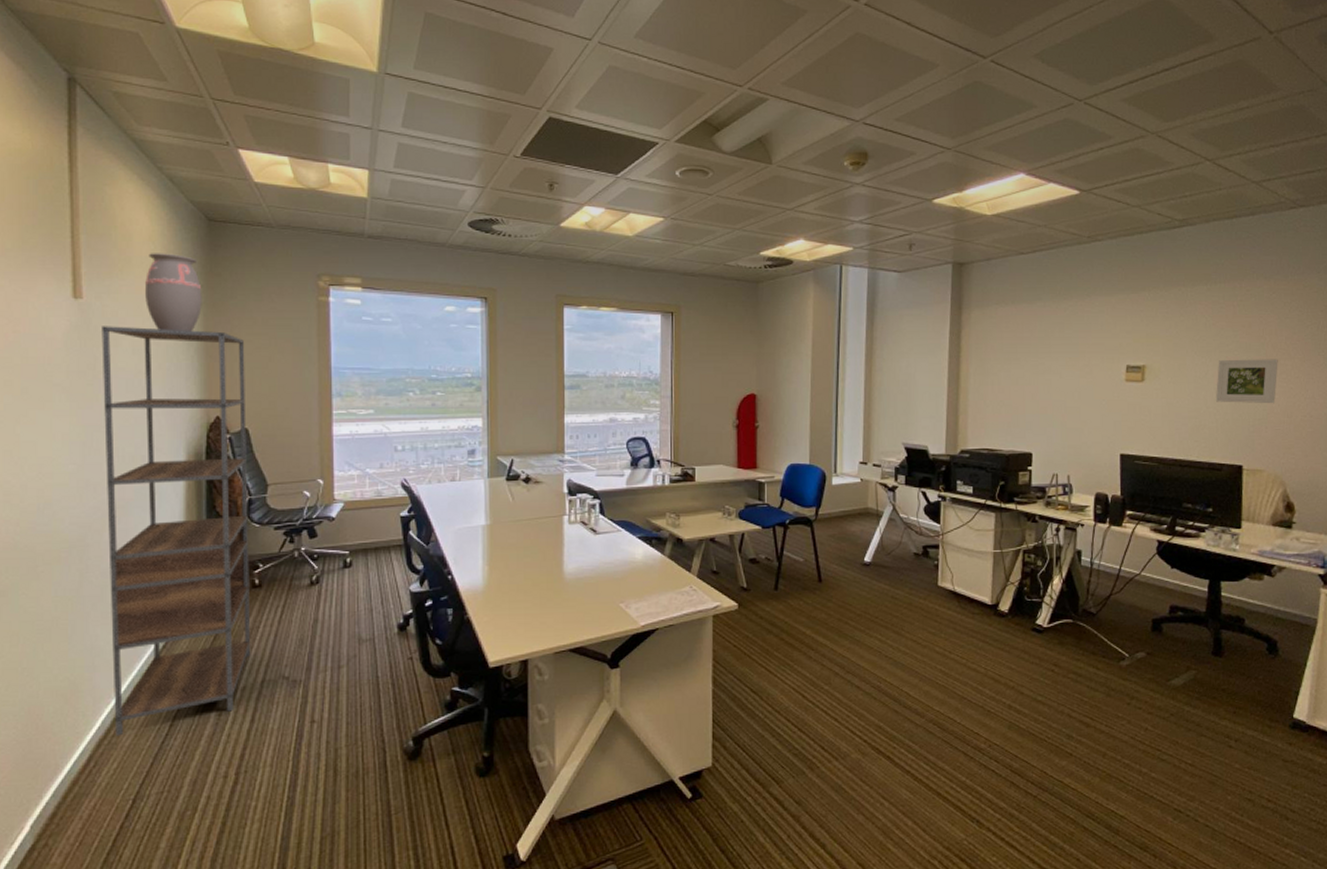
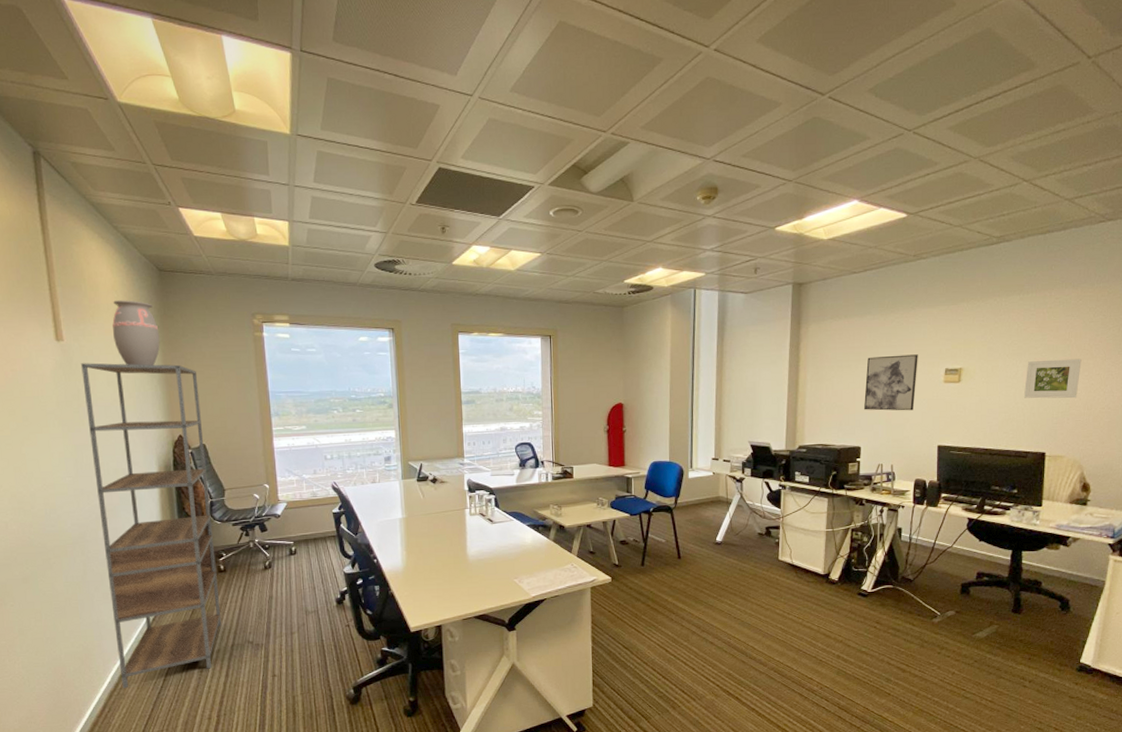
wall art: none [1035,348,1096,413] -> present [864,354,918,411]

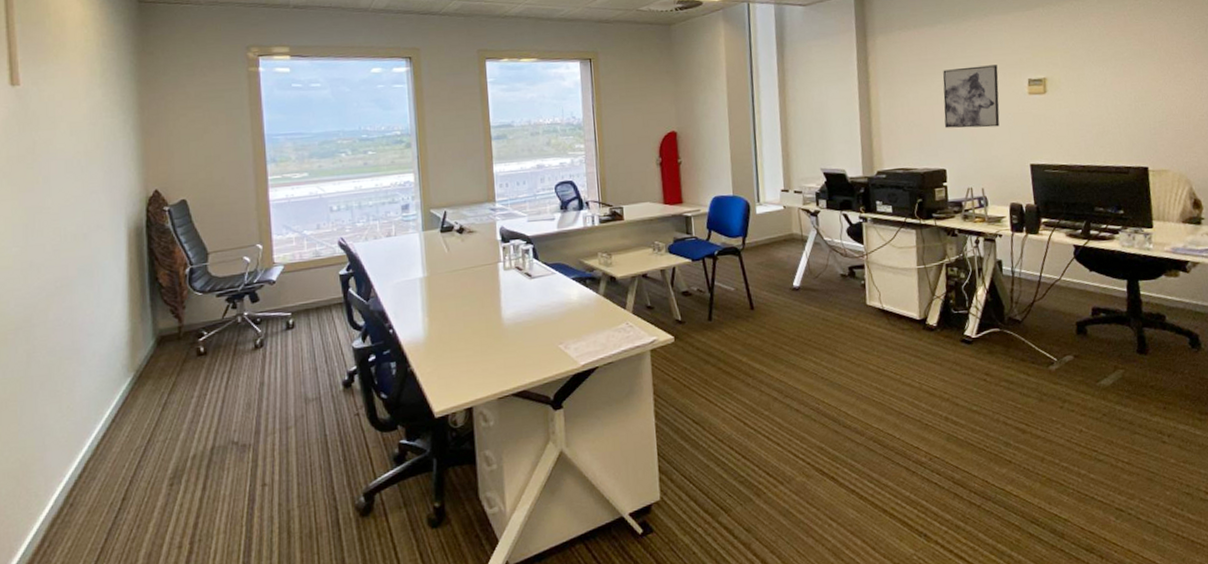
shelving unit: present [81,363,222,689] -> none [39,107,200,514]
decorative vase: present [112,300,160,366] -> none [80,36,136,111]
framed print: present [1024,358,1082,399] -> none [1115,63,1173,108]

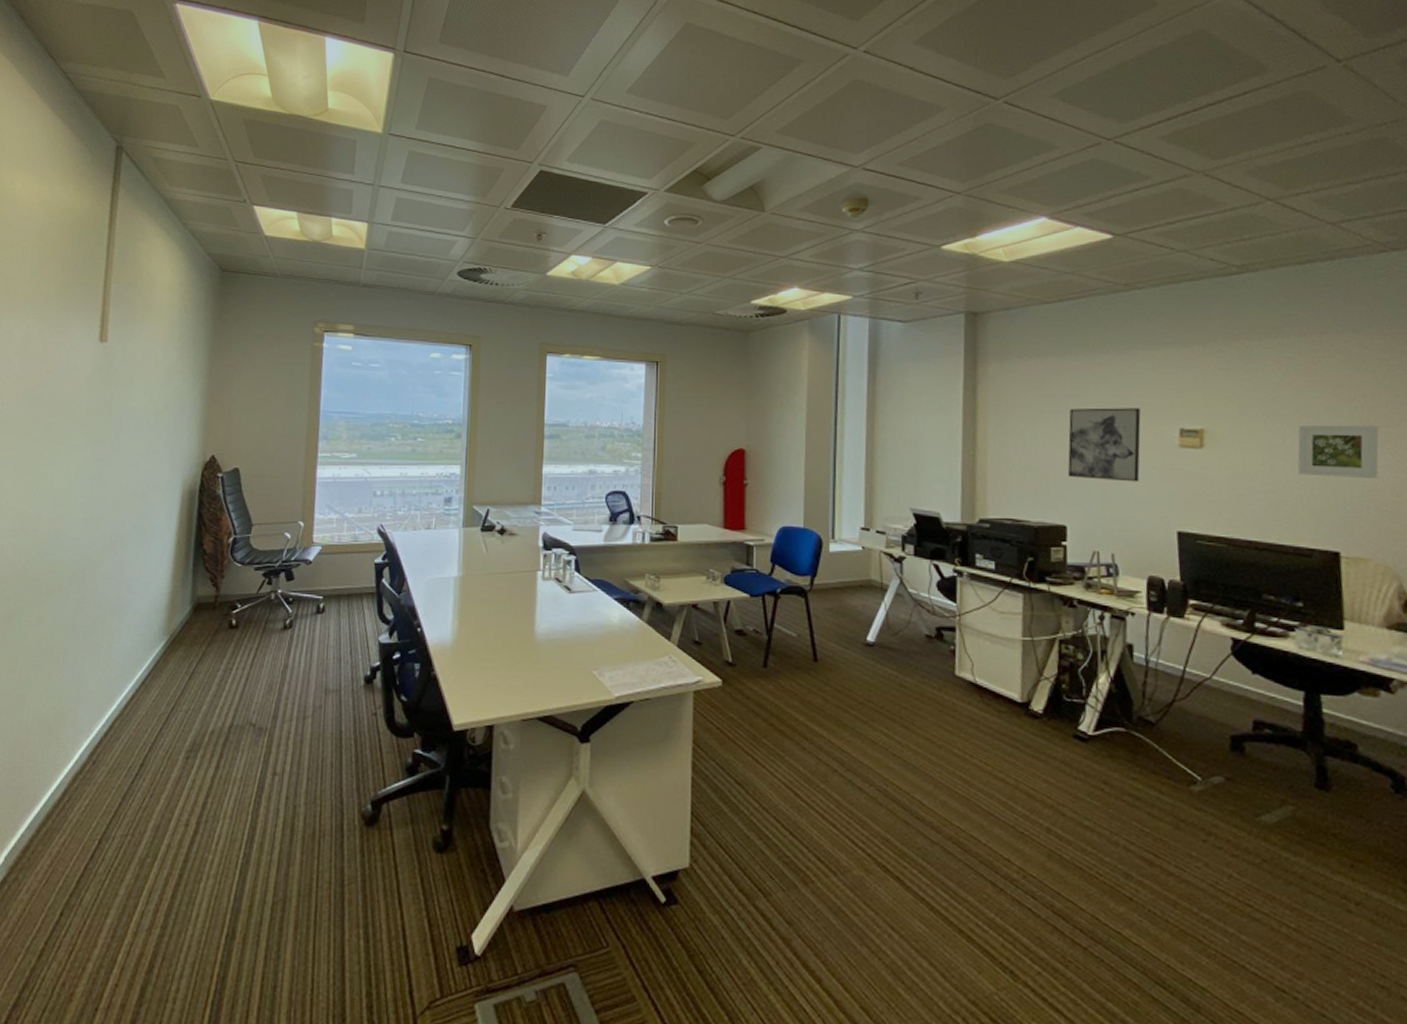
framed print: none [1115,63,1173,108] -> present [1297,424,1379,479]

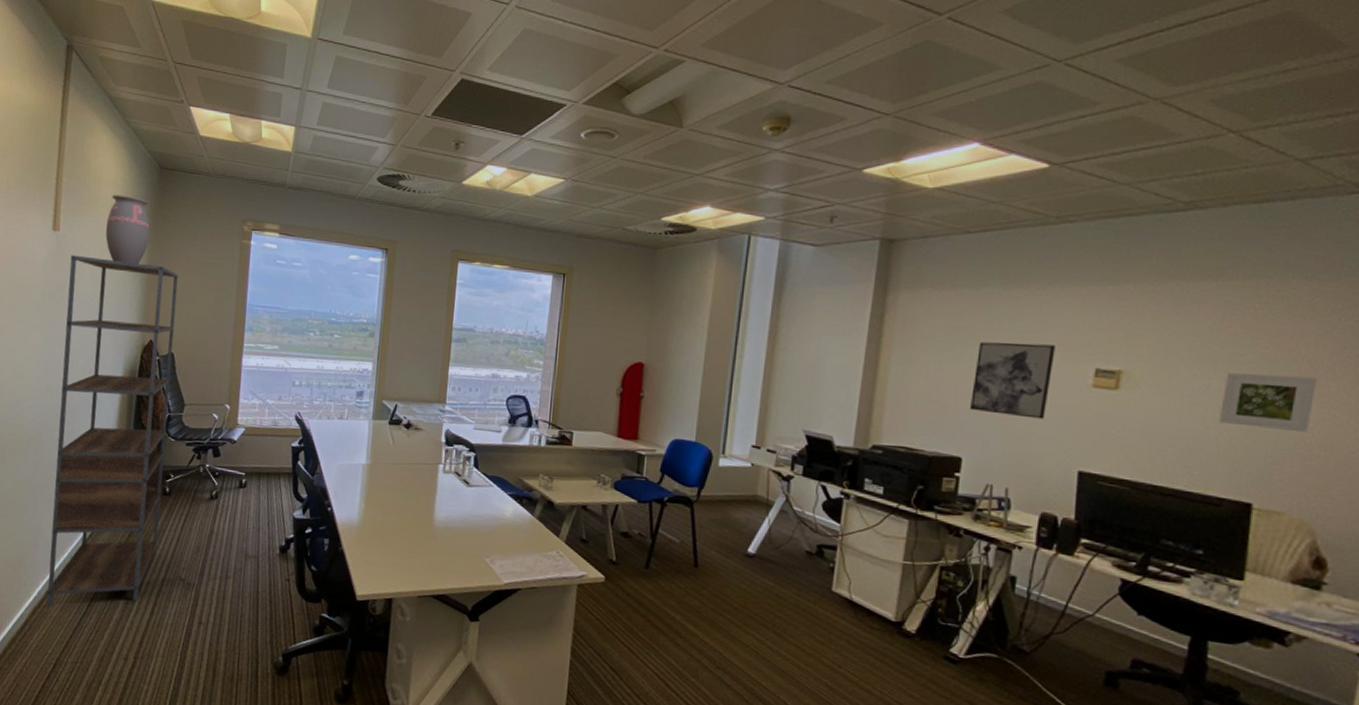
shelving unit: none [90,367,243,772] -> present [46,255,178,607]
decorative vase: none [160,301,211,374] -> present [105,195,150,264]

